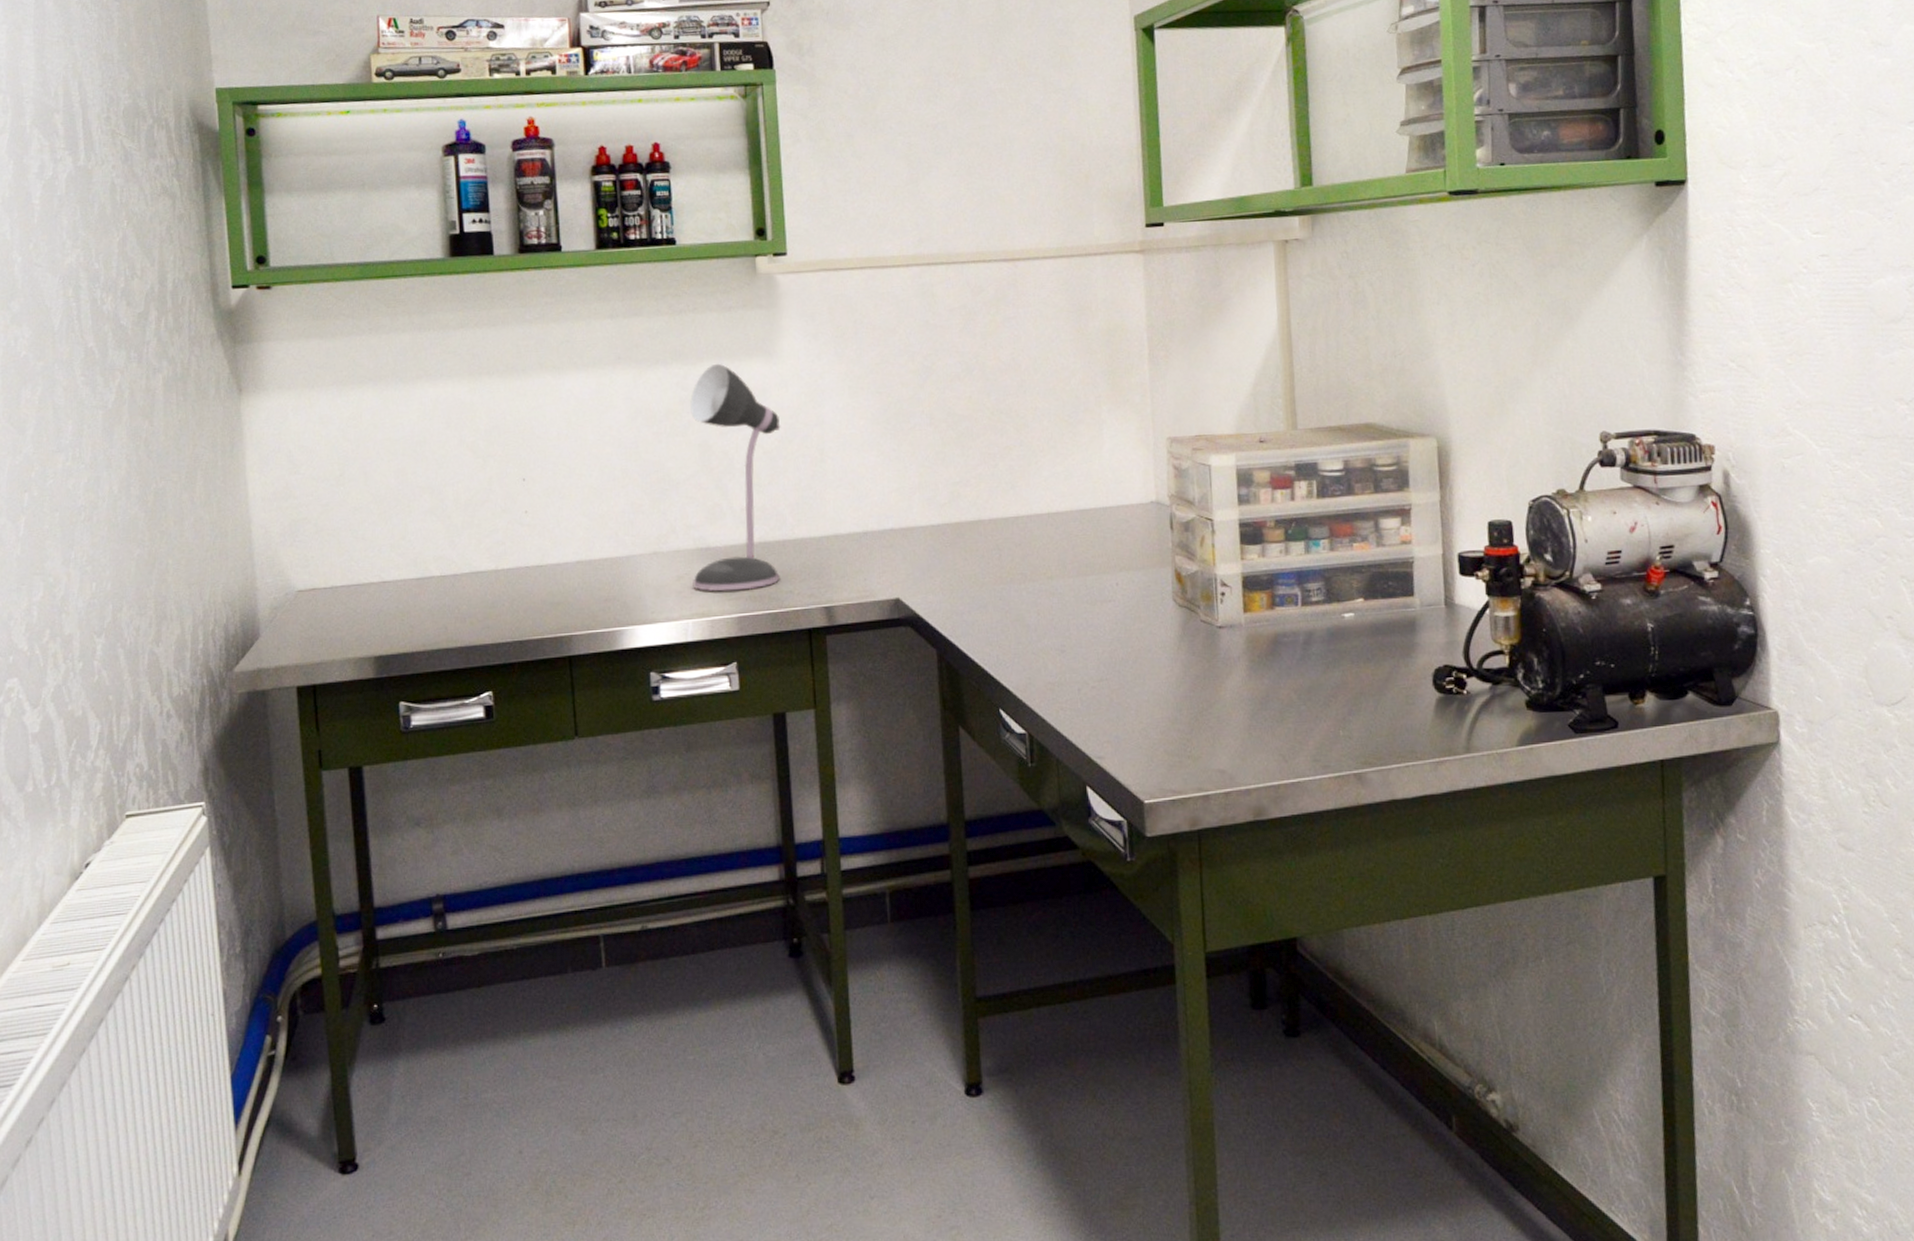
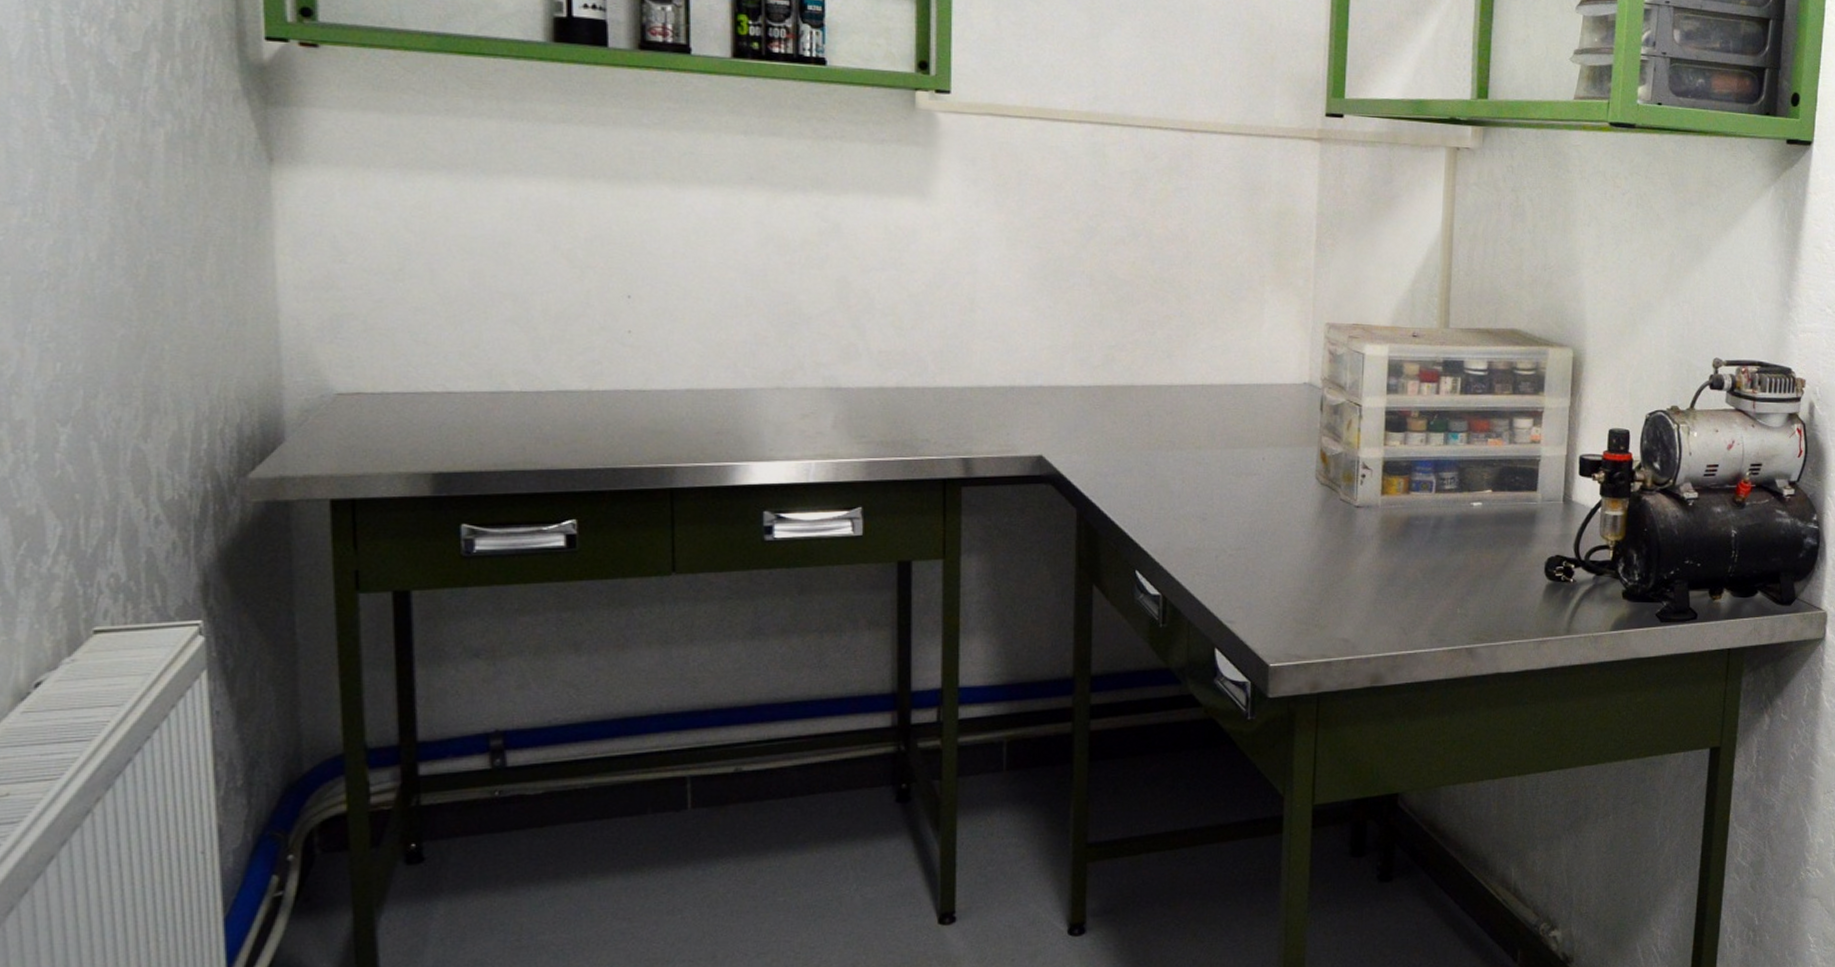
desk lamp: present [689,363,781,592] -> none [819,197,930,435]

